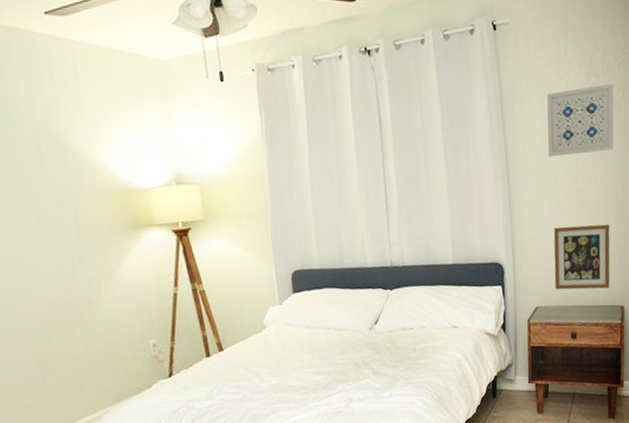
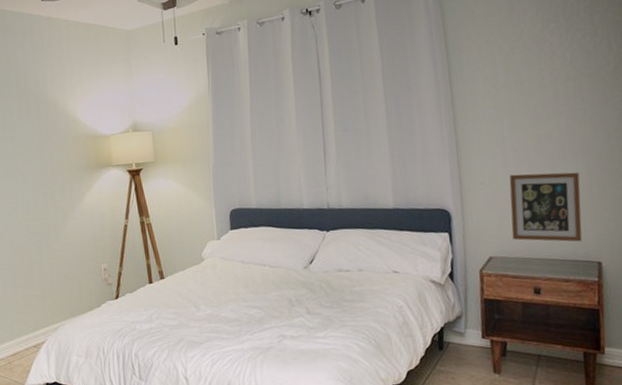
wall art: present [546,84,614,158] -> none [498,28,582,104]

